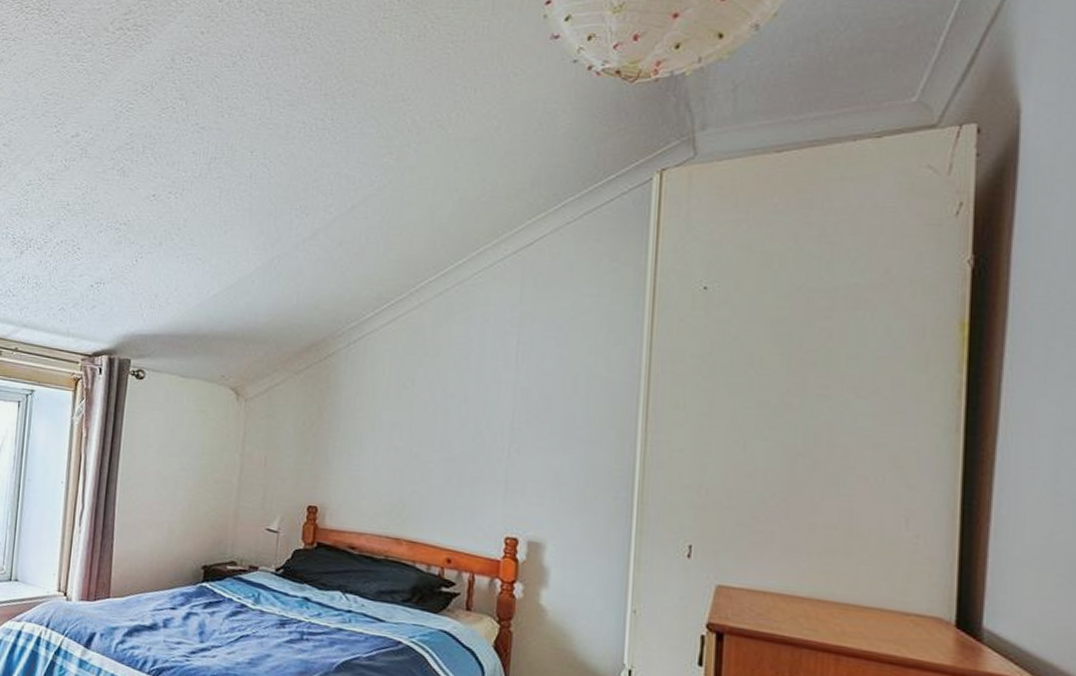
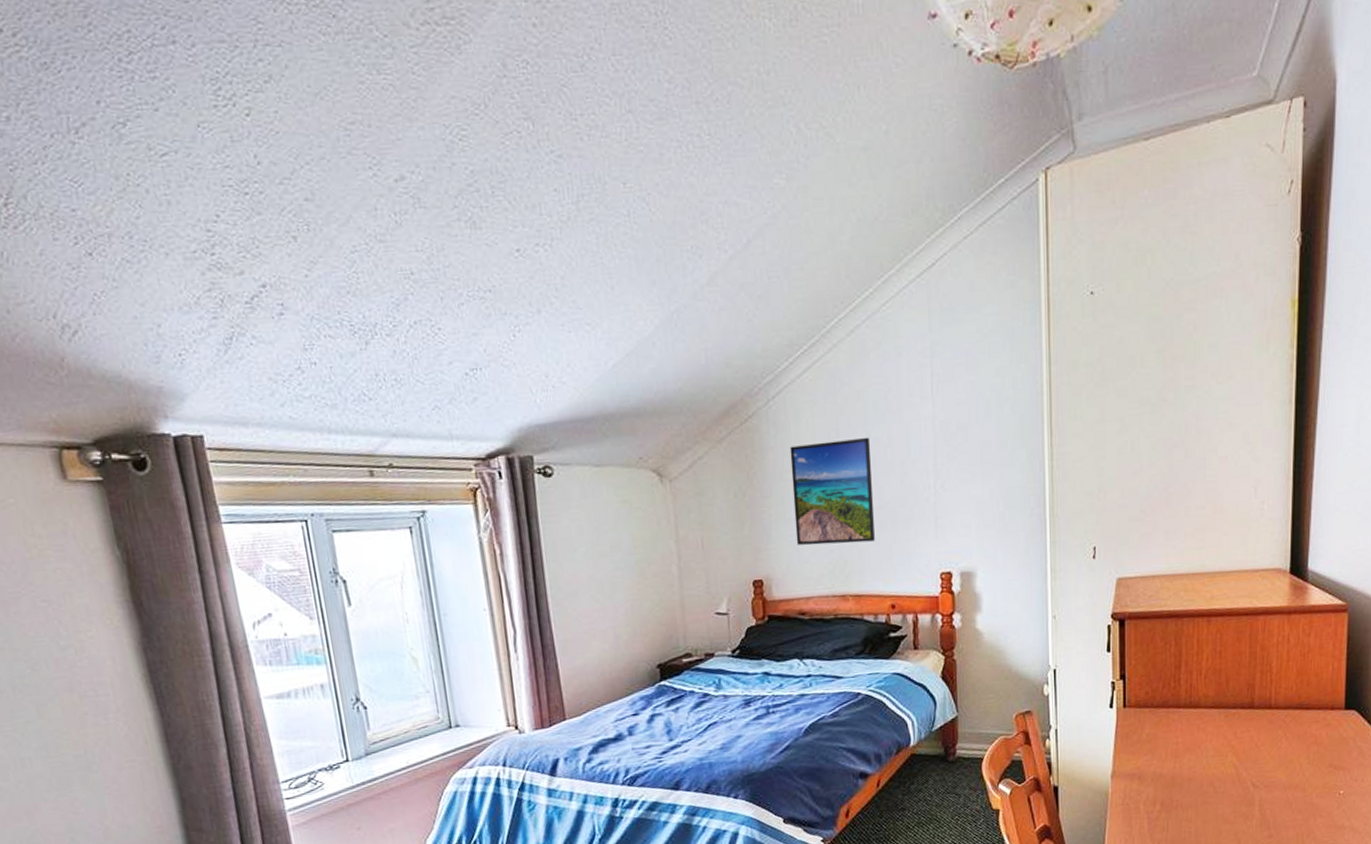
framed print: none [356,388,446,492] -> present [789,437,875,546]

